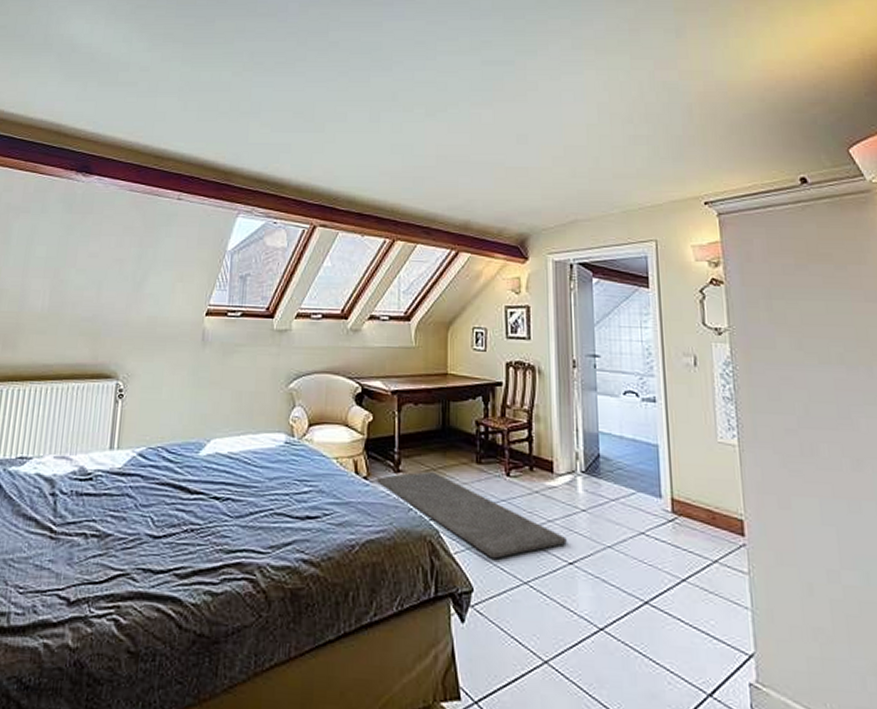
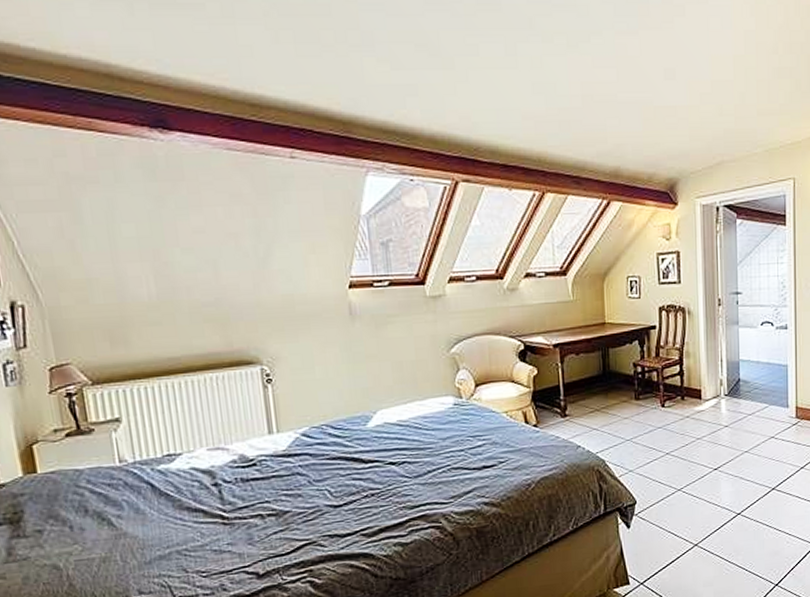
rug: present [376,471,567,559] -> none [545,411,712,476]

